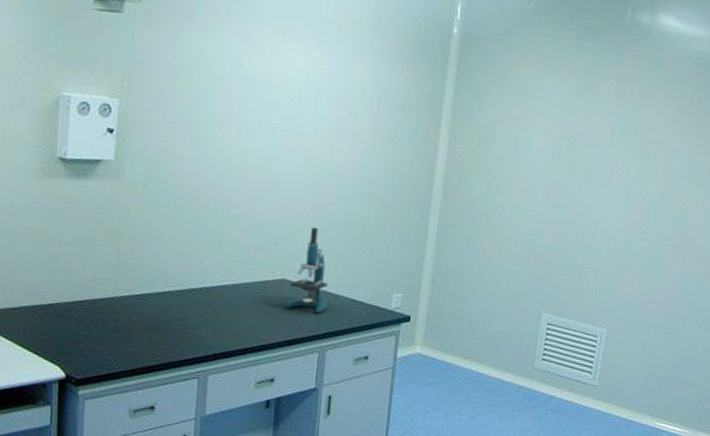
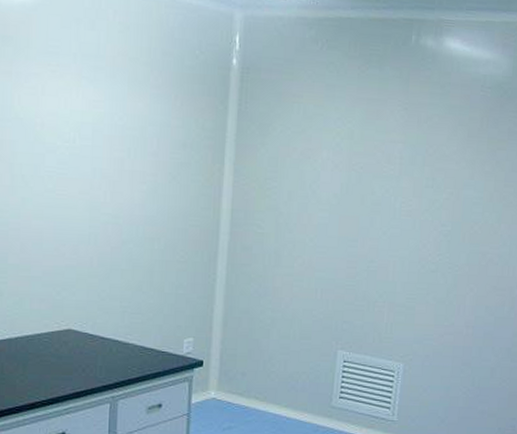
microscope: present [285,227,328,314] -> none [72,274,117,363]

